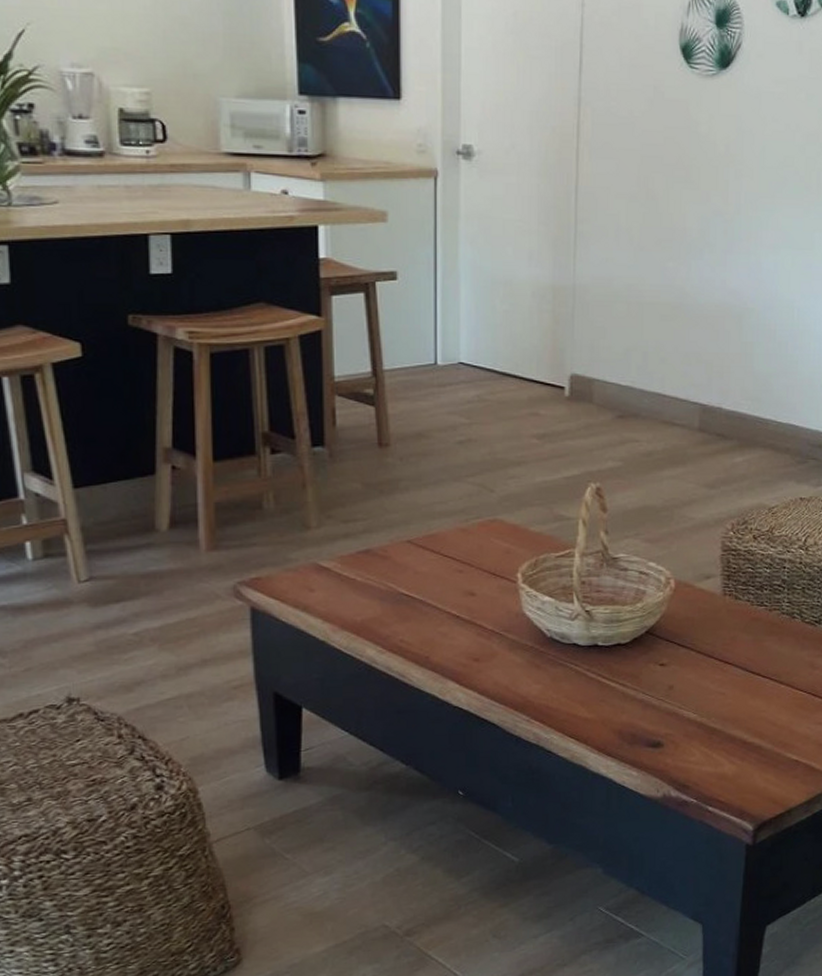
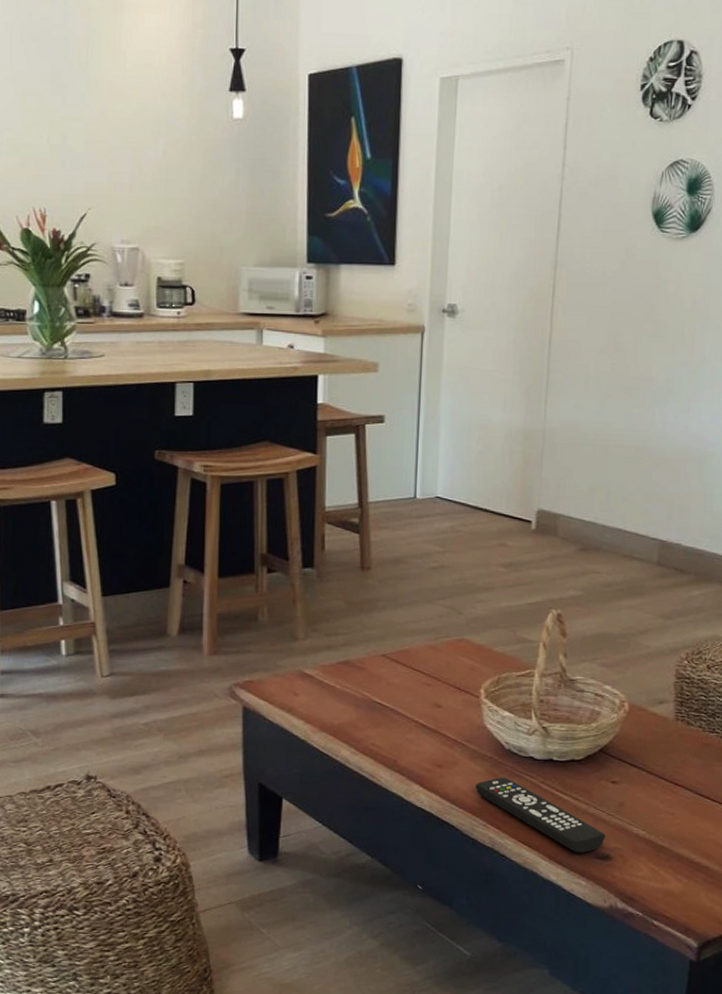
remote control: none [517,667,656,743] -> present [476,777,606,853]

